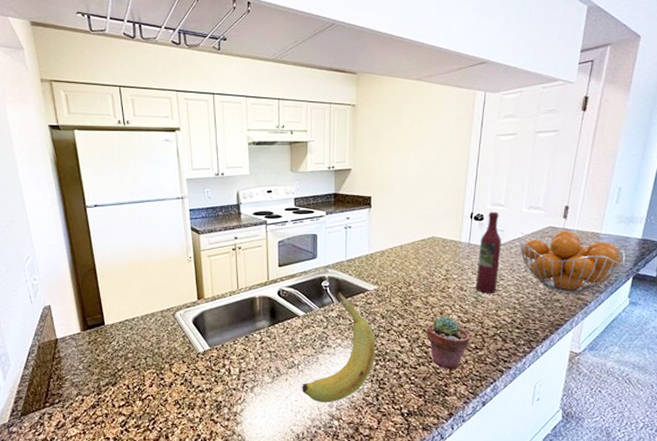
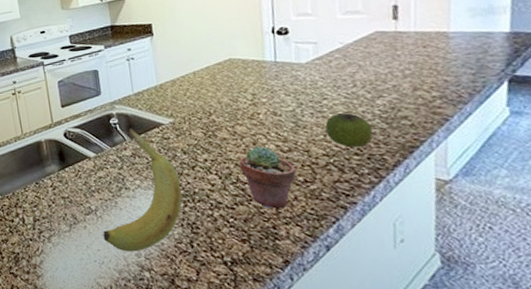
wine bottle: present [475,211,501,294] -> none [288,22,320,117]
apple: none [498,293,532,322] -> present [325,113,373,147]
fruit basket: present [519,230,626,295] -> none [340,33,493,109]

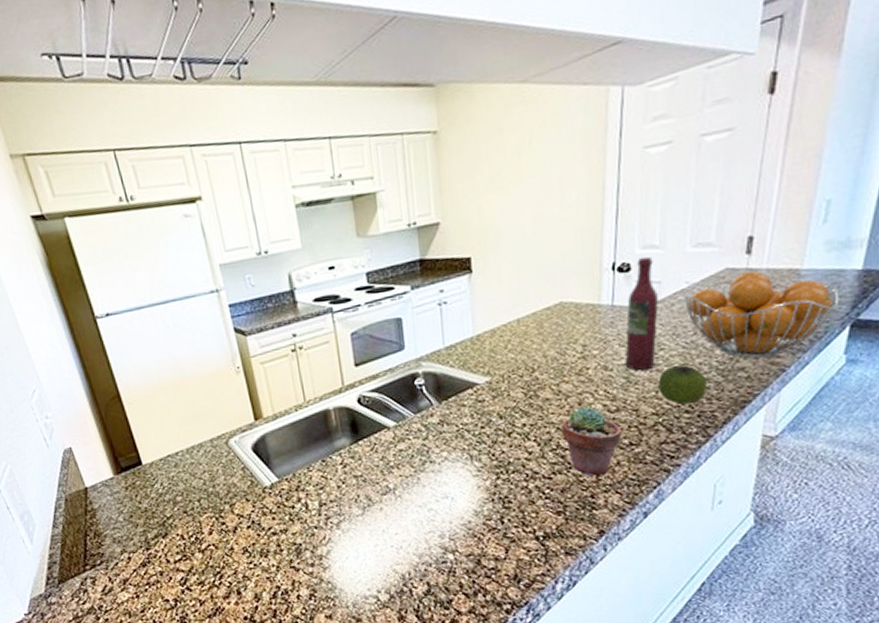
banana: present [103,127,182,252] -> none [402,389,495,534]
wine bottle: none [288,22,320,117] -> present [625,256,659,371]
fruit basket: none [340,33,493,109] -> present [684,271,839,359]

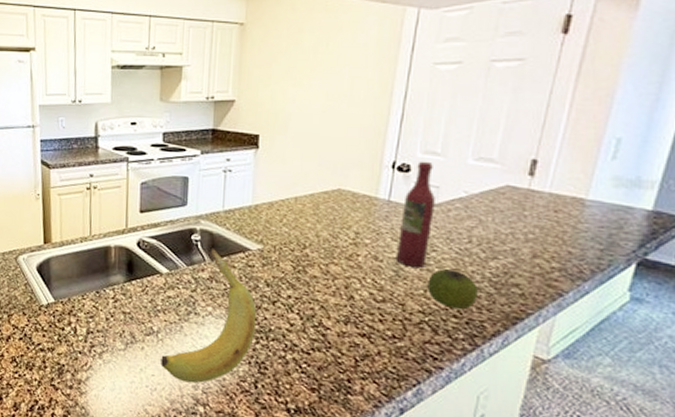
banana: none [402,389,495,534] -> present [160,247,257,384]
potted succulent: present [561,406,622,476] -> none [325,291,386,362]
fruit basket: present [684,271,839,359] -> none [461,191,626,280]

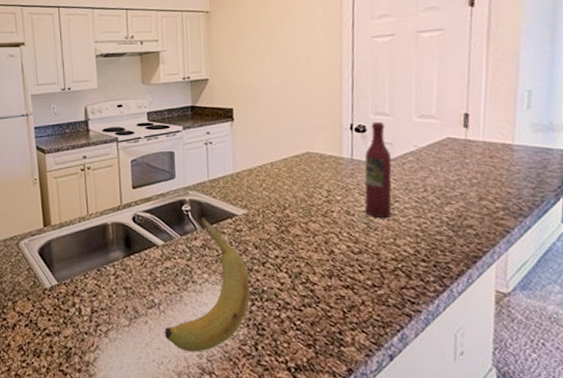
apple: present [427,269,478,309] -> none [395,218,440,253]

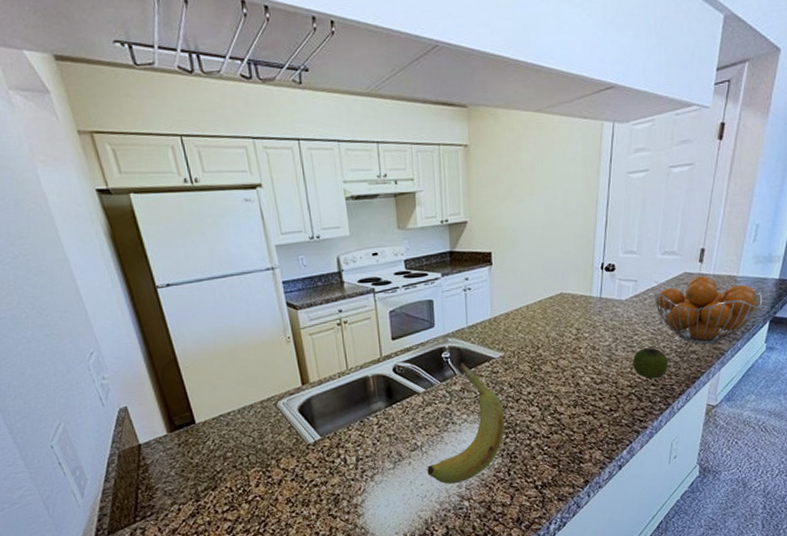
wine bottle: present [364,121,392,219] -> none [608,259,635,351]
apple: none [395,218,440,253] -> present [633,348,668,378]
fruit basket: none [413,142,551,219] -> present [654,275,763,344]

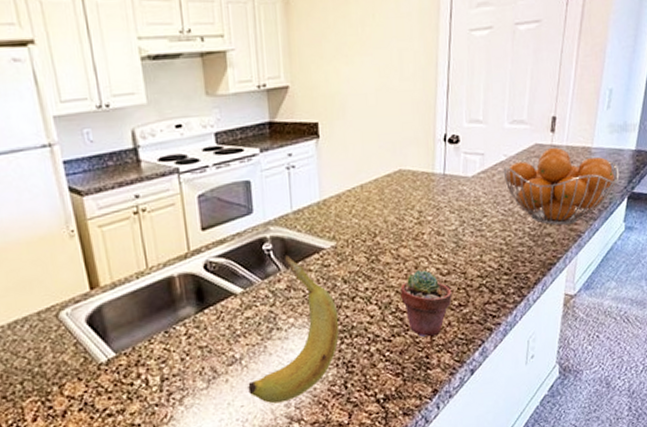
potted succulent: none [558,379,604,436] -> present [400,270,452,337]
apple: present [633,348,668,378] -> none [482,231,521,267]

